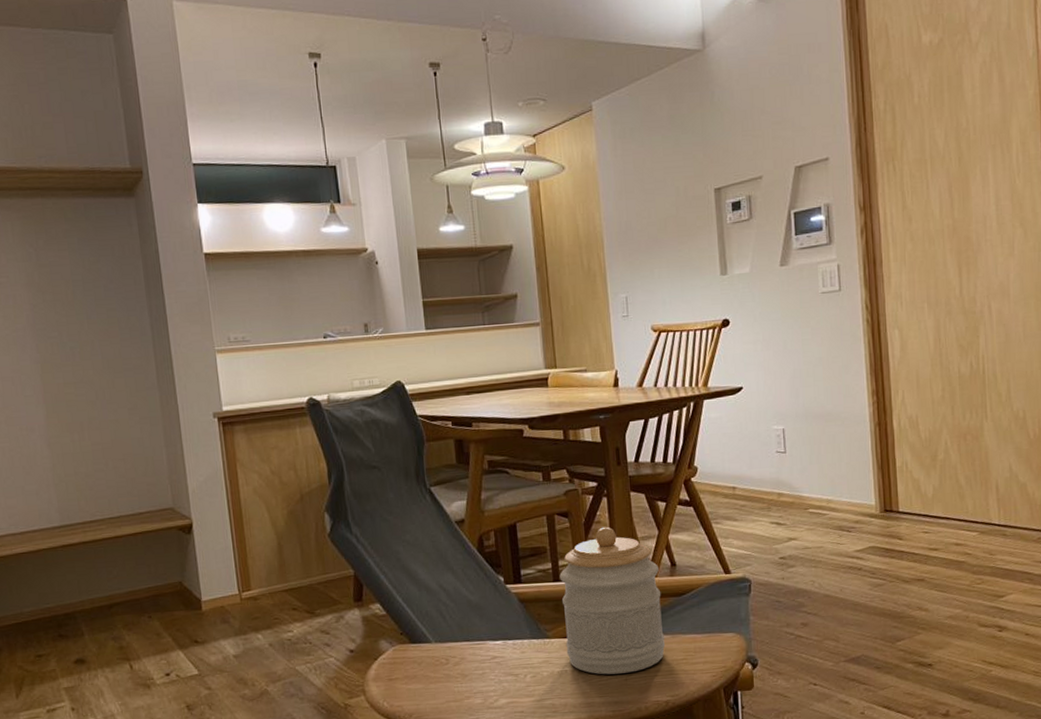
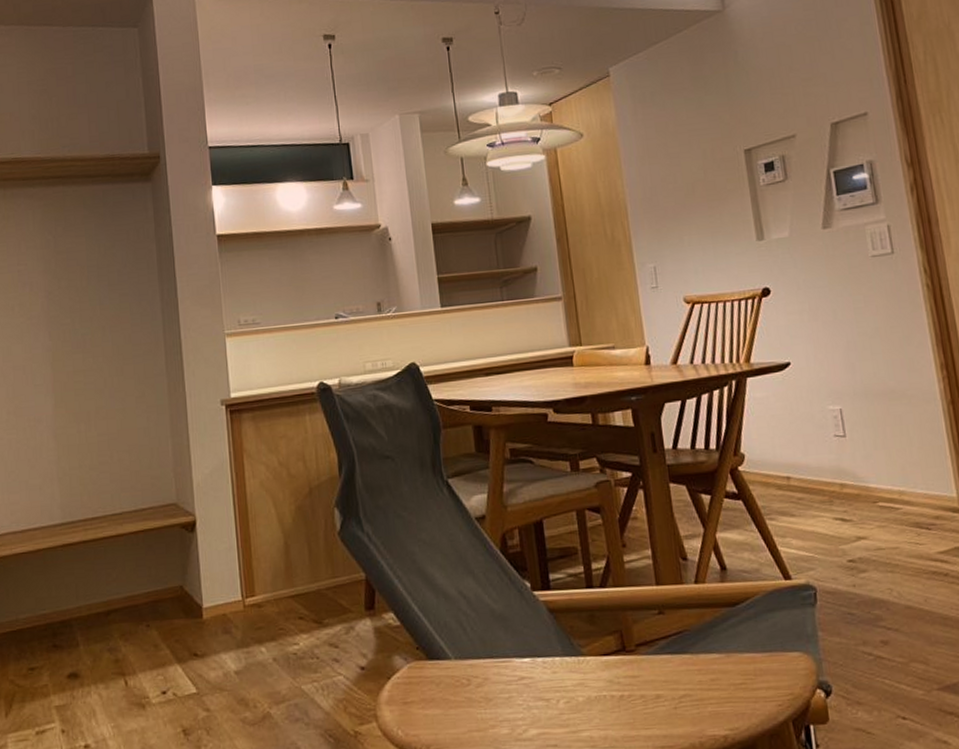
jar: present [559,526,666,675] -> none [593,523,720,702]

